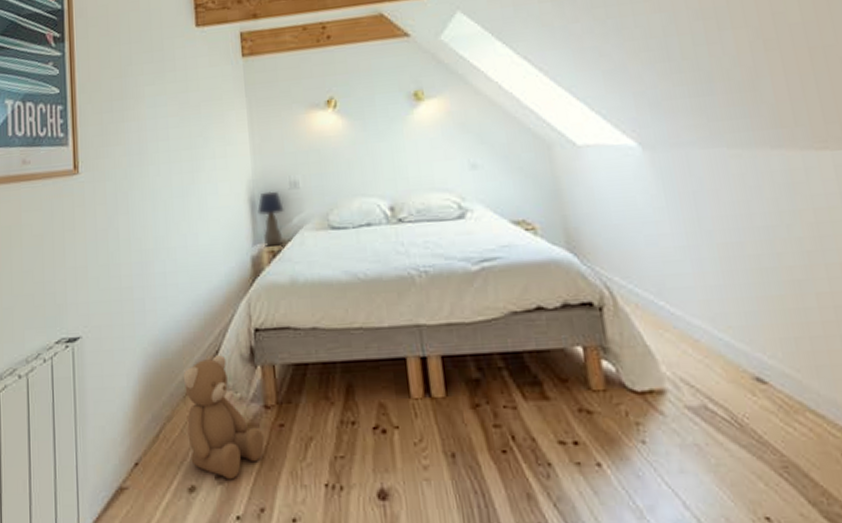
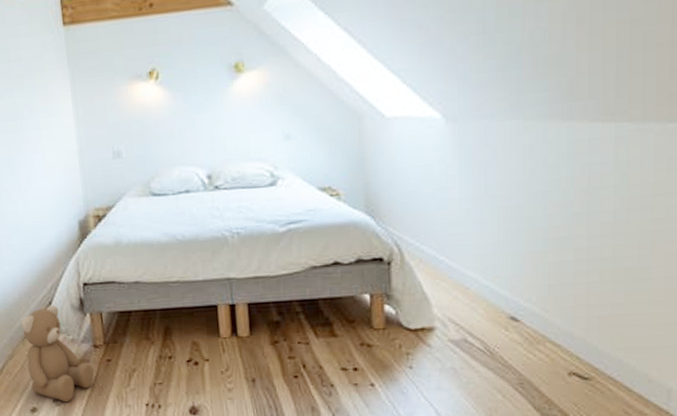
table lamp: present [257,191,284,247] -> none [83,160,108,212]

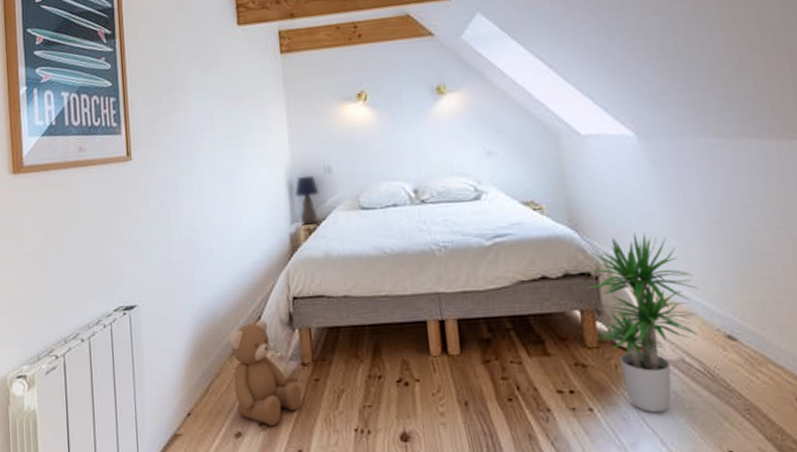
table lamp: none [83,160,108,212] -> present [295,175,319,225]
potted plant: none [378,219,489,387] -> present [586,233,699,412]

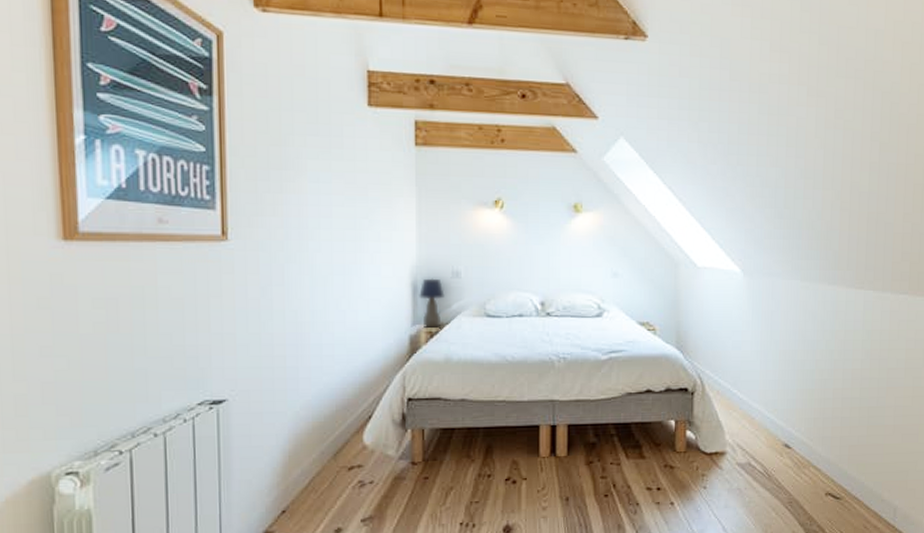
teddy bear: present [229,320,302,427] -> none [334,420,409,522]
potted plant: present [586,233,699,412] -> none [683,357,770,505]

